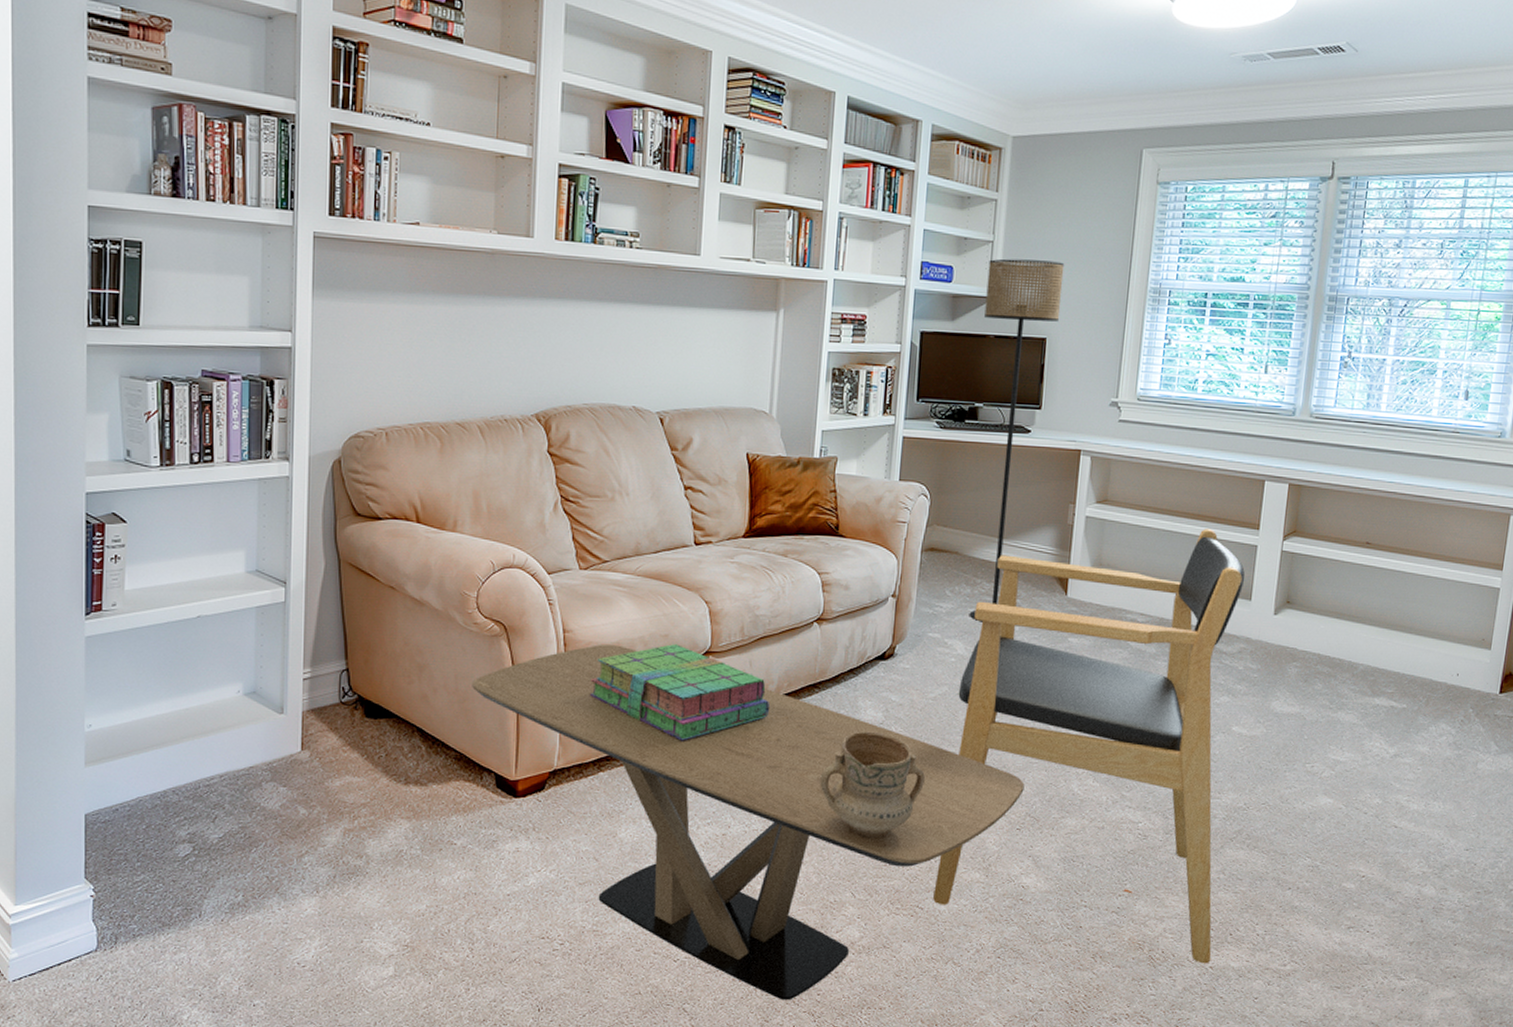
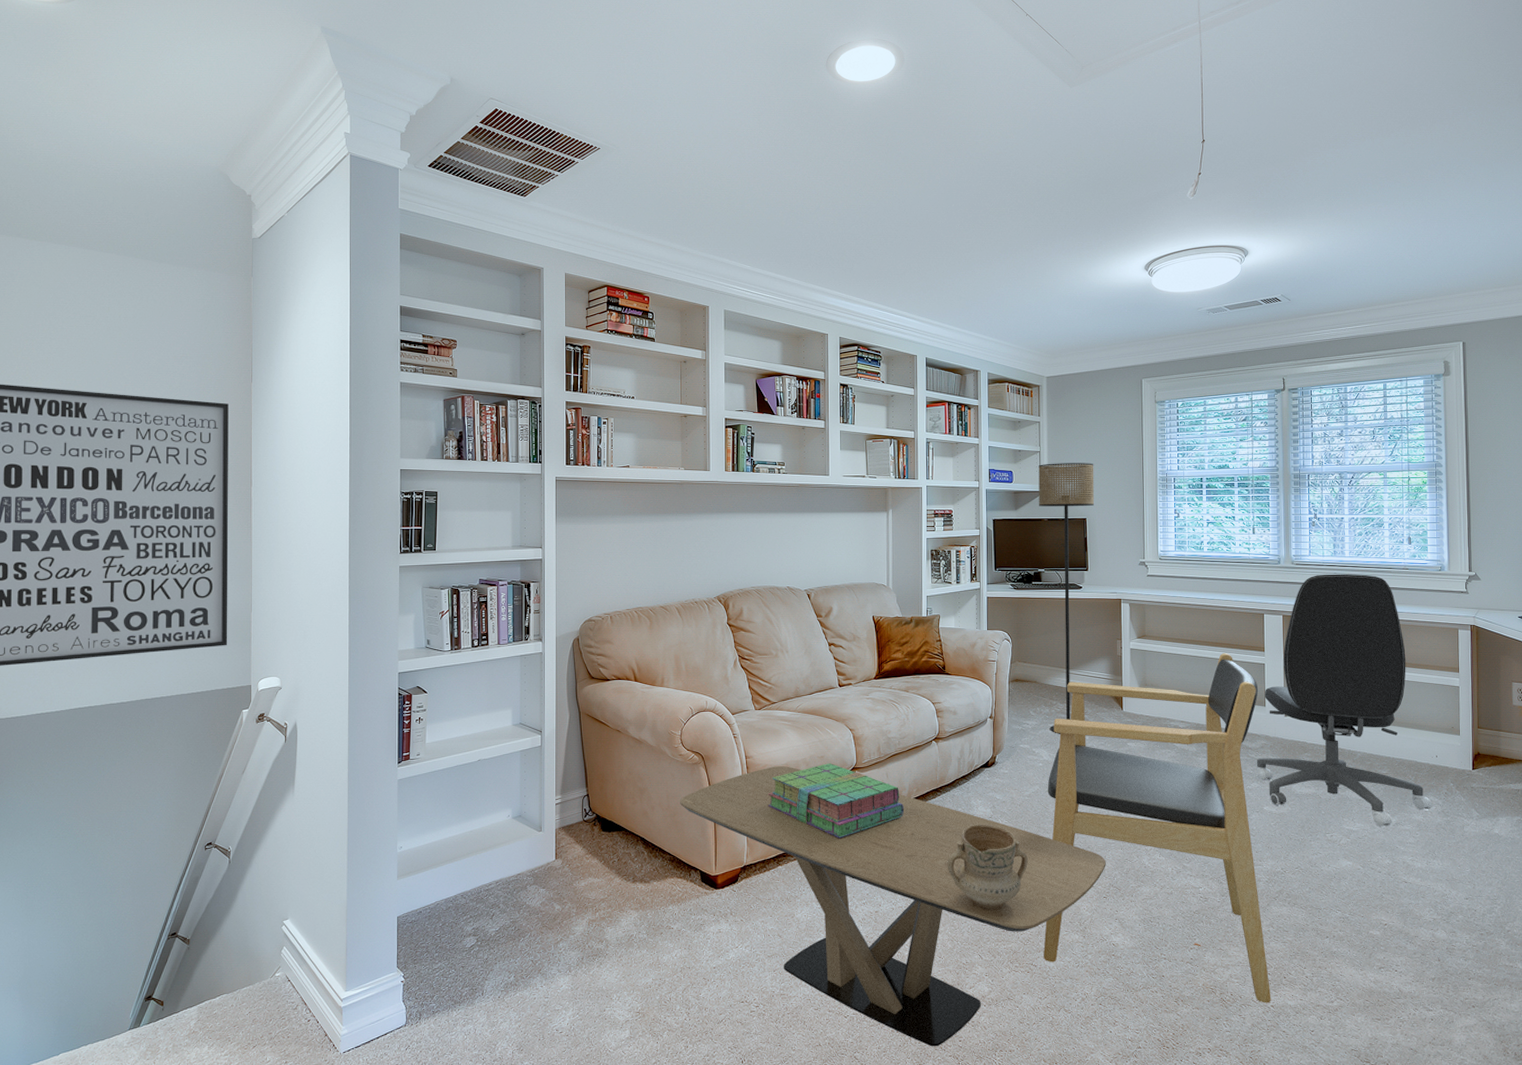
office chair: none [1229,432,1443,758] -> present [1256,574,1433,827]

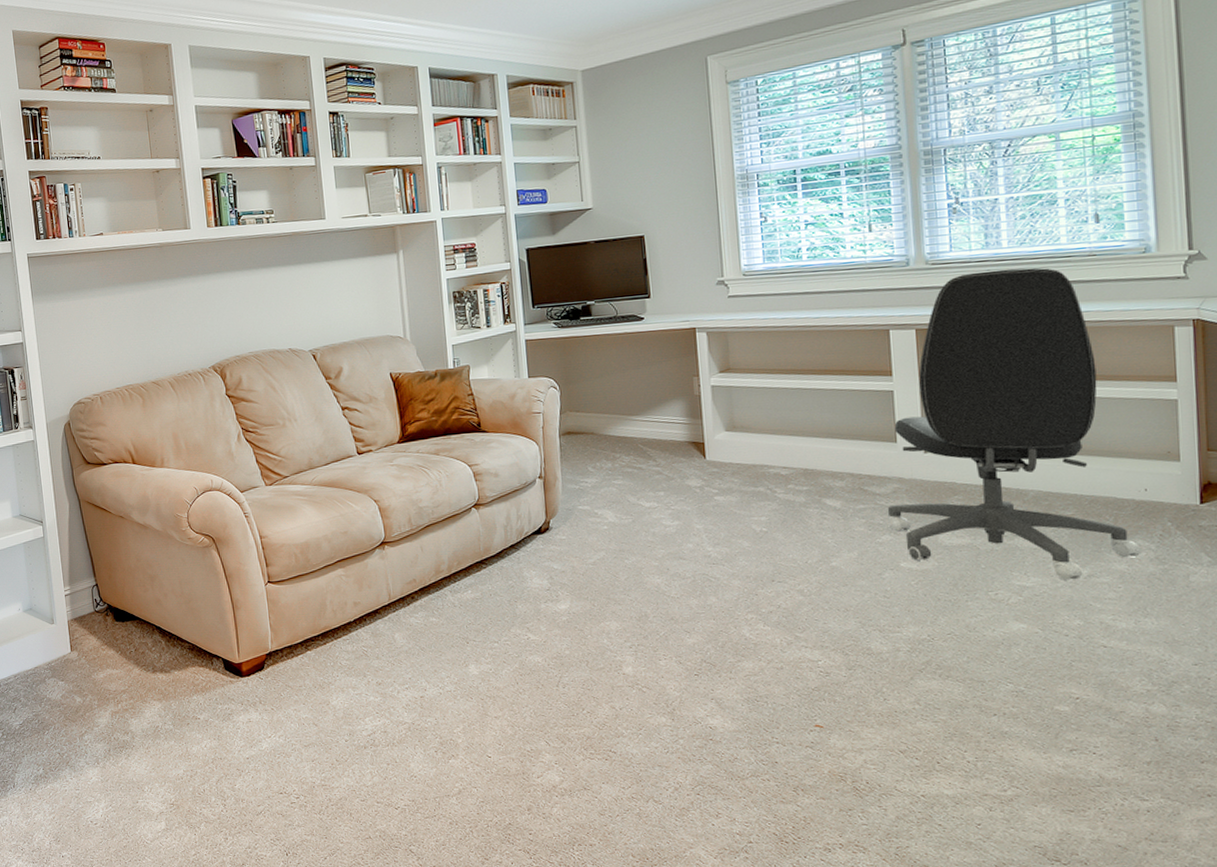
coffee table: present [680,766,1106,1047] -> none [193,544,696,840]
stack of books: present [768,763,905,839] -> none [289,539,445,620]
mug: present [947,824,1028,909] -> none [500,597,598,691]
floor lamp: present [1038,463,1095,734] -> none [578,168,654,492]
armchair: present [1043,653,1272,1003] -> none [615,381,922,793]

